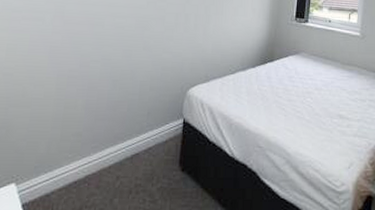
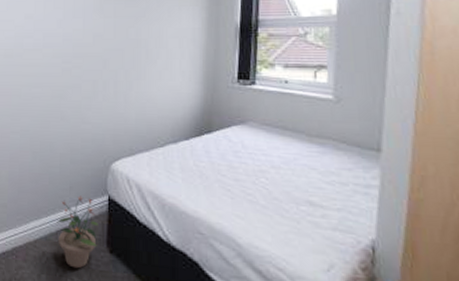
potted plant: none [133,120,173,189] -> present [57,196,99,269]

